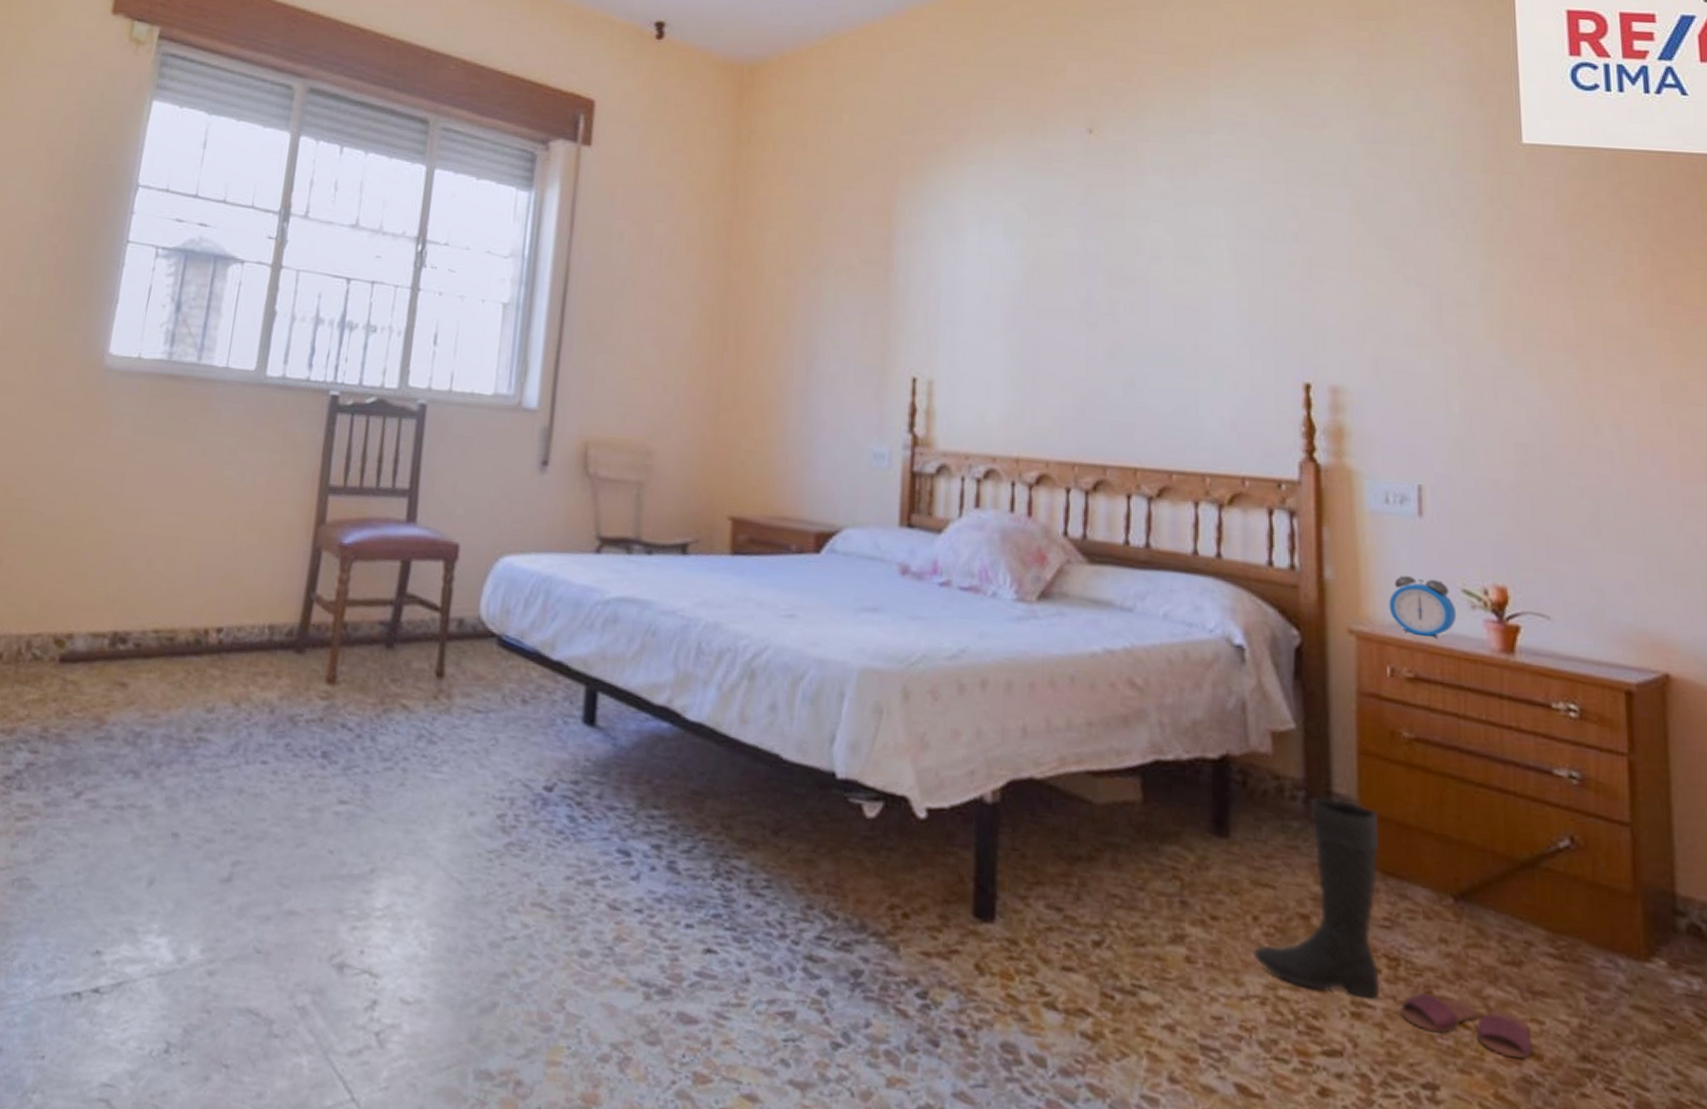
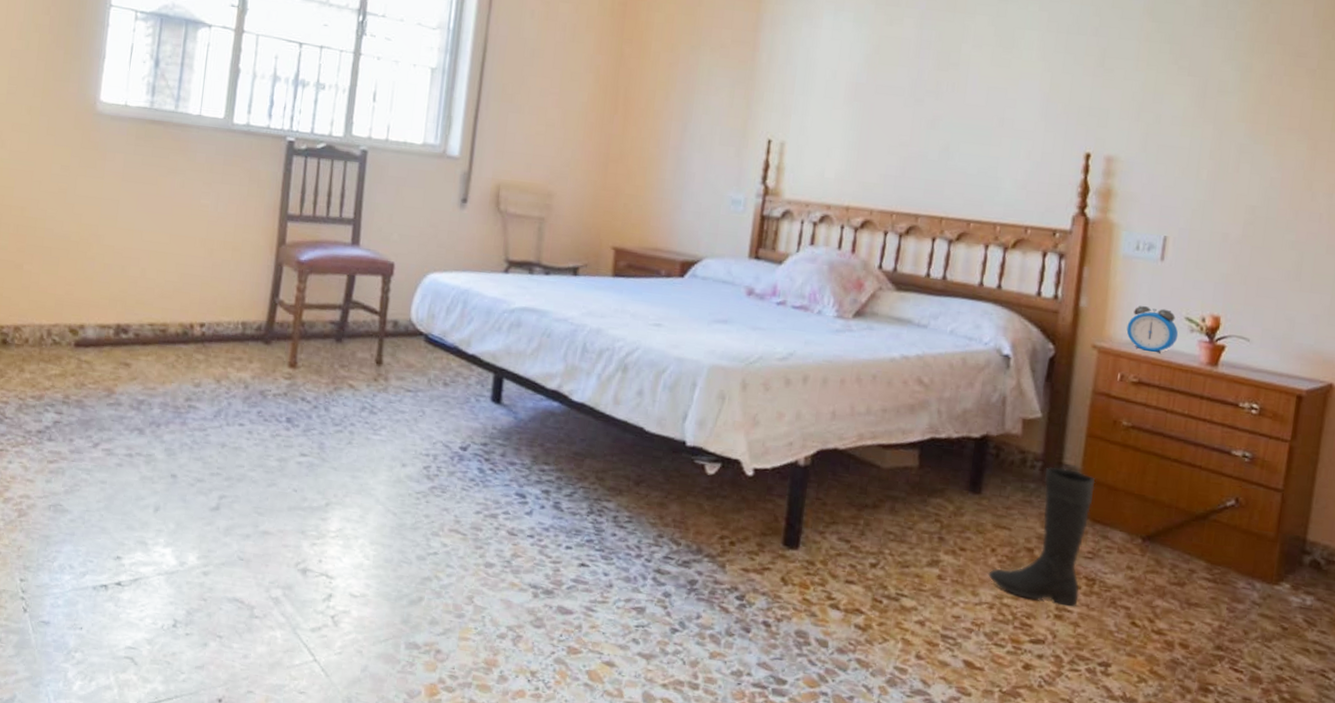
slippers: present [1400,992,1533,1060] -> none [1090,602,1183,648]

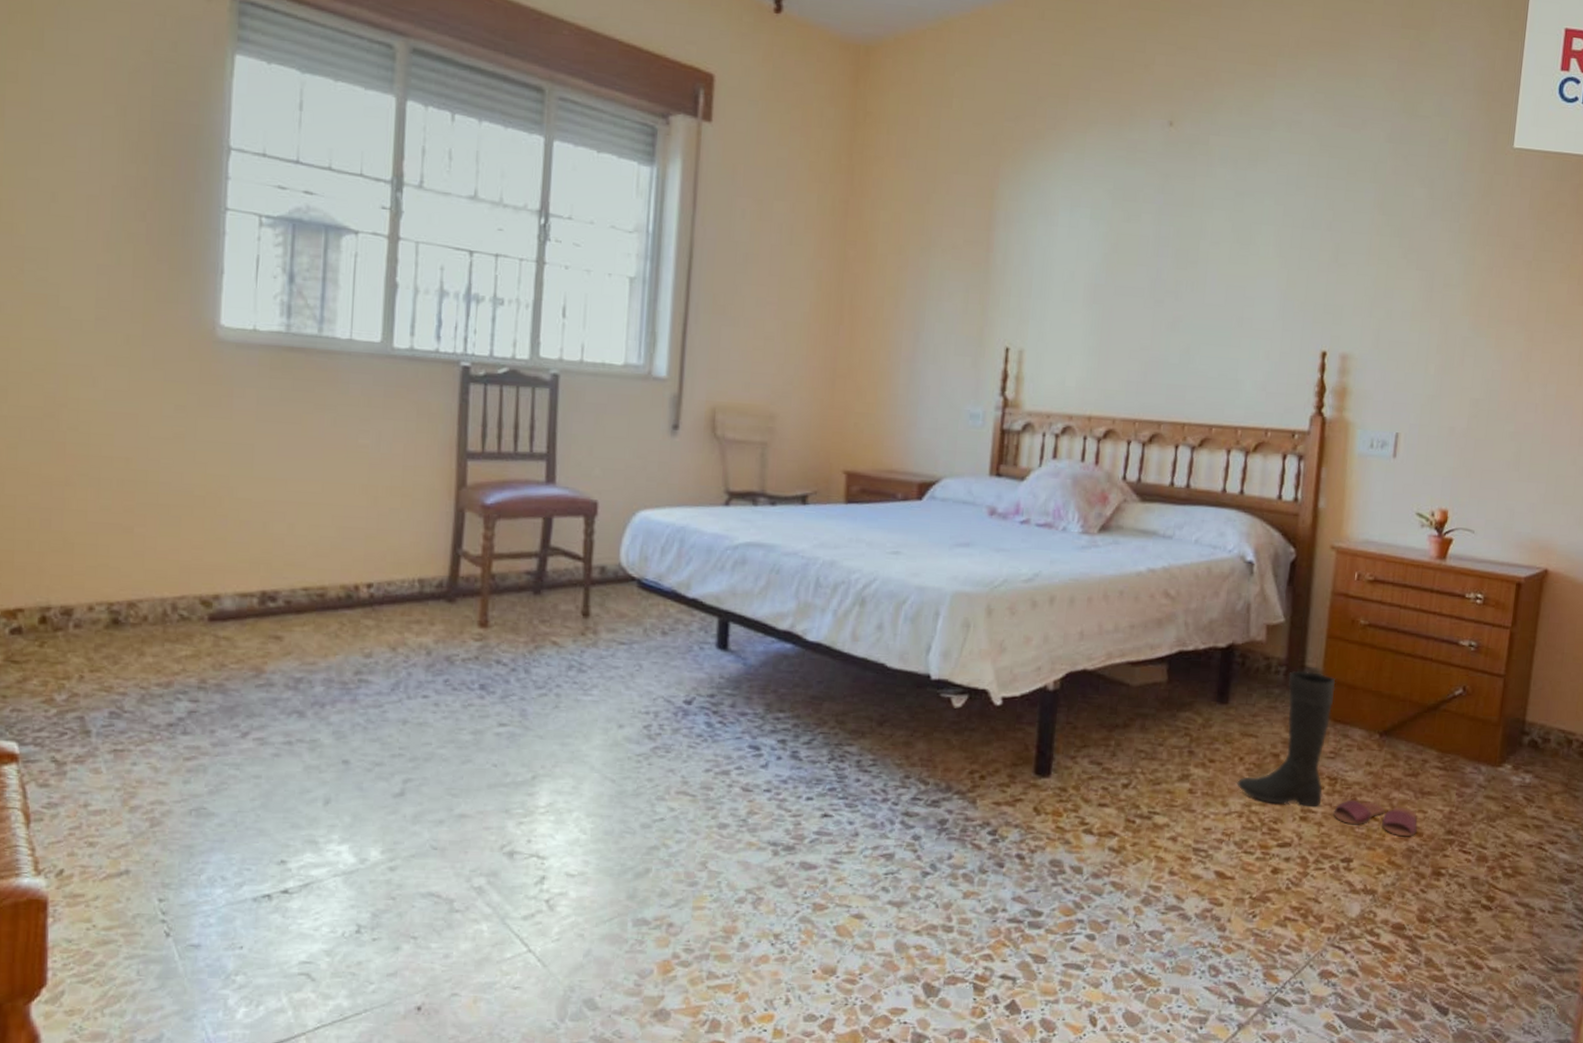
slippers: none [1090,602,1183,648] -> present [1333,799,1417,837]
alarm clock: present [1126,305,1179,354] -> none [1362,503,1410,550]

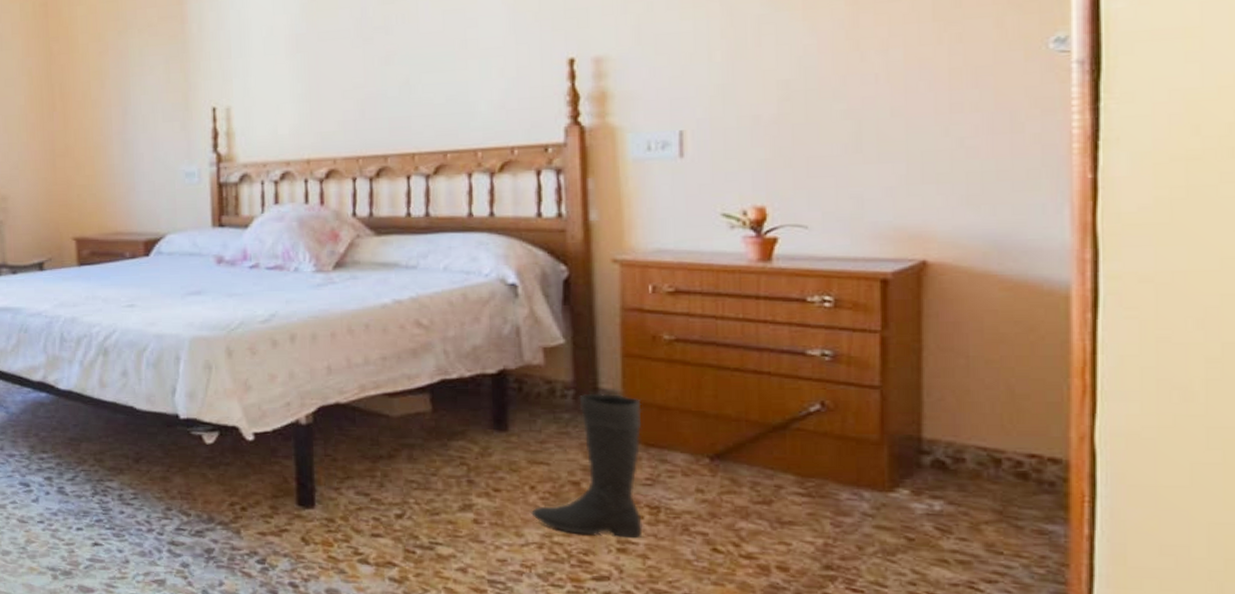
slippers: present [1333,799,1417,837] -> none [661,530,780,572]

